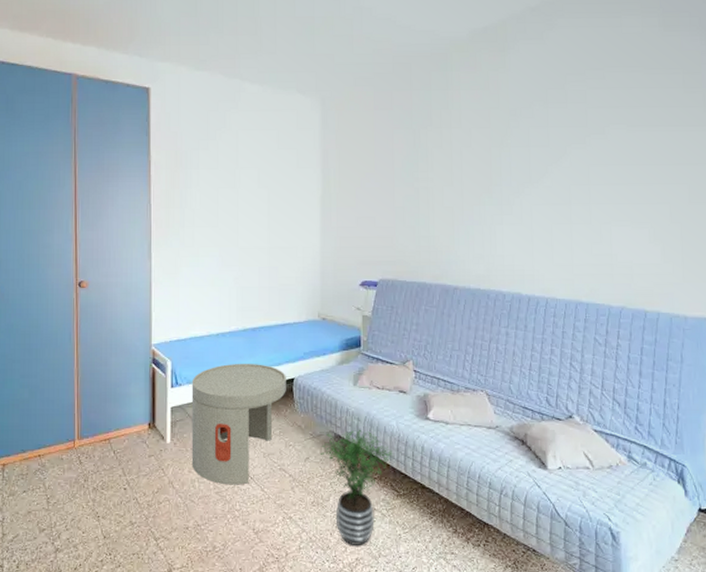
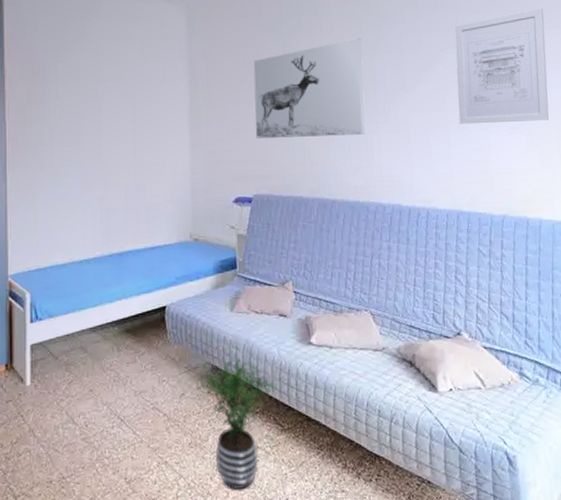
side table: present [191,363,286,485] -> none [53,291,158,430]
wall art: none [383,132,491,226] -> present [253,38,366,138]
wall art: none [582,105,676,218] -> present [454,8,549,125]

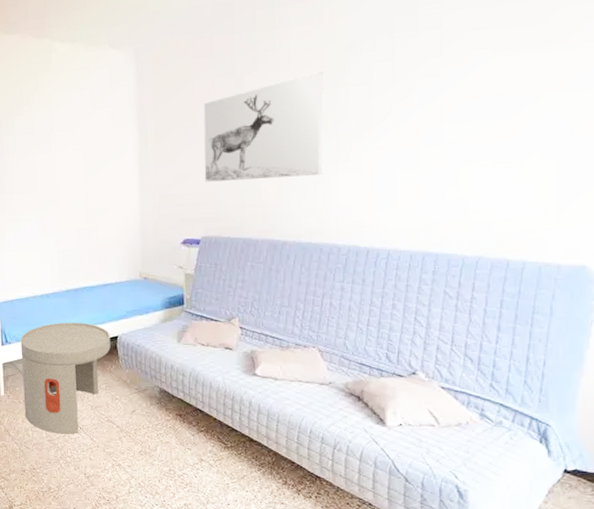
side table: none [53,291,158,430] -> present [20,322,111,434]
potted plant: present [197,358,277,491] -> none [146,384,221,493]
wall art: present [454,8,549,125] -> none [433,20,558,161]

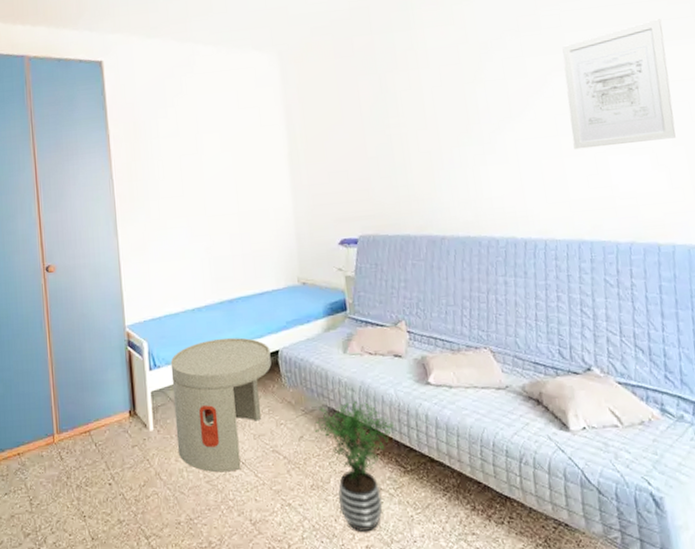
potted plant: none [146,384,221,493] -> present [314,400,397,533]
wall art: present [203,72,325,182] -> none [350,69,473,179]
wall art: none [433,20,558,161] -> present [562,19,676,150]

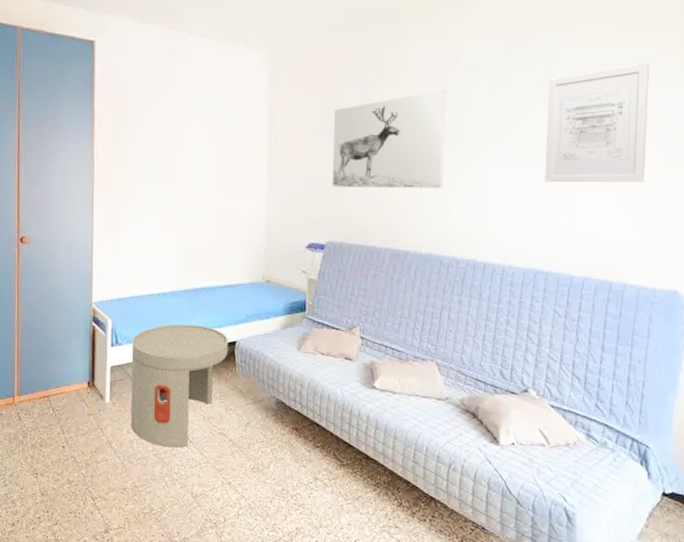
potted plant: present [314,400,397,533] -> none [262,395,339,515]
wall art: none [350,69,473,179] -> present [332,90,448,188]

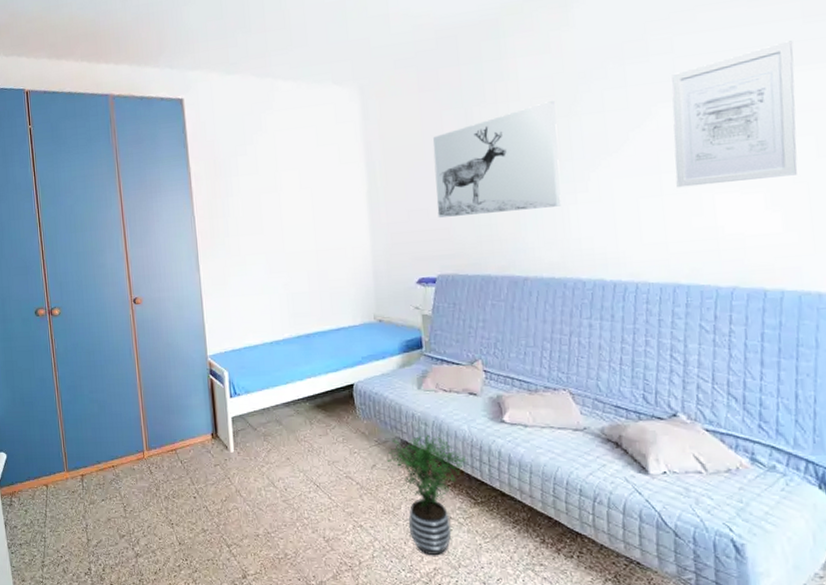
side table: present [130,324,228,448] -> none [250,370,346,493]
potted plant: none [262,395,339,515] -> present [387,434,469,556]

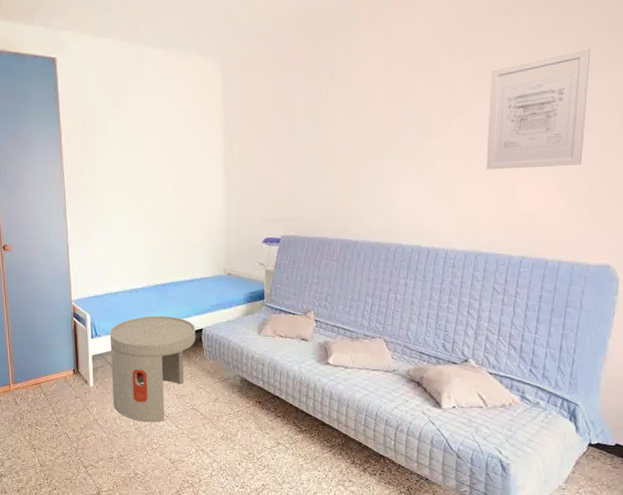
side table: none [250,370,346,493] -> present [109,315,196,422]
potted plant: present [387,434,469,556] -> none [228,373,297,474]
wall art: present [433,101,562,218] -> none [284,86,394,185]

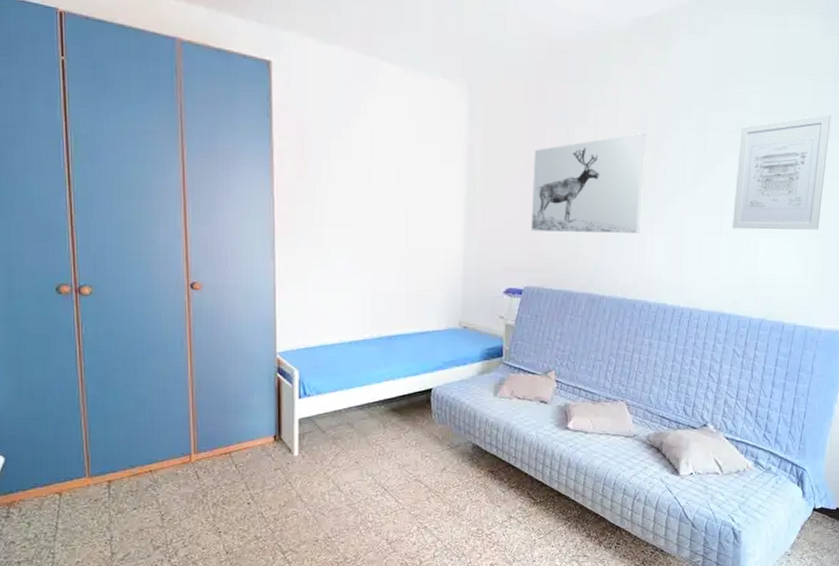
side table: present [109,315,196,422] -> none [321,372,424,497]
wall art: none [284,86,394,185] -> present [531,133,647,233]

